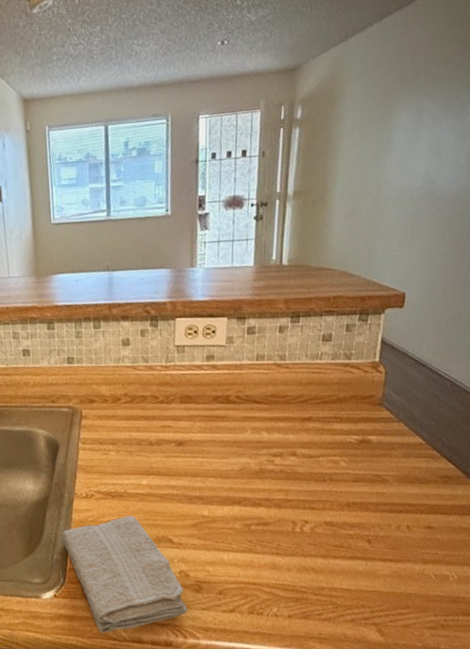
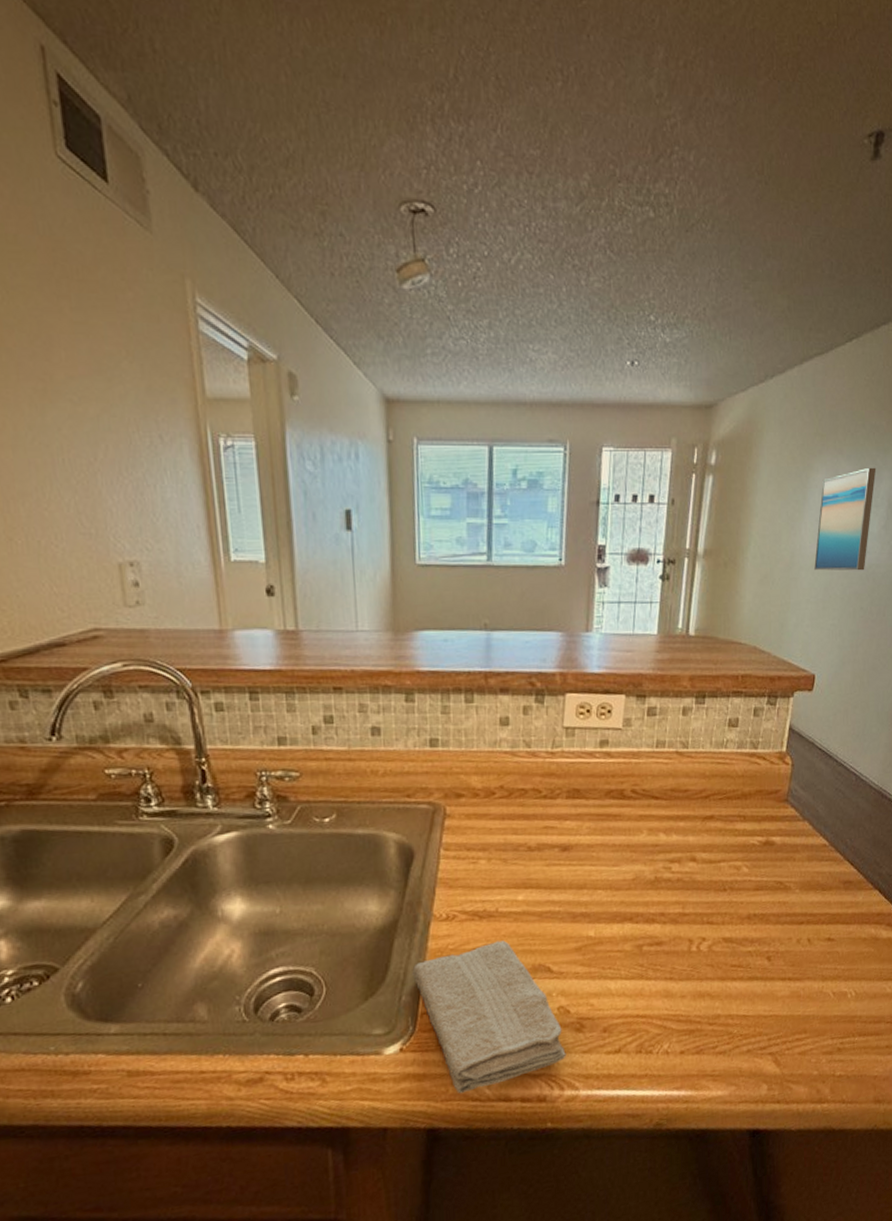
wall art: none [400,103,462,201] -> present [814,467,877,571]

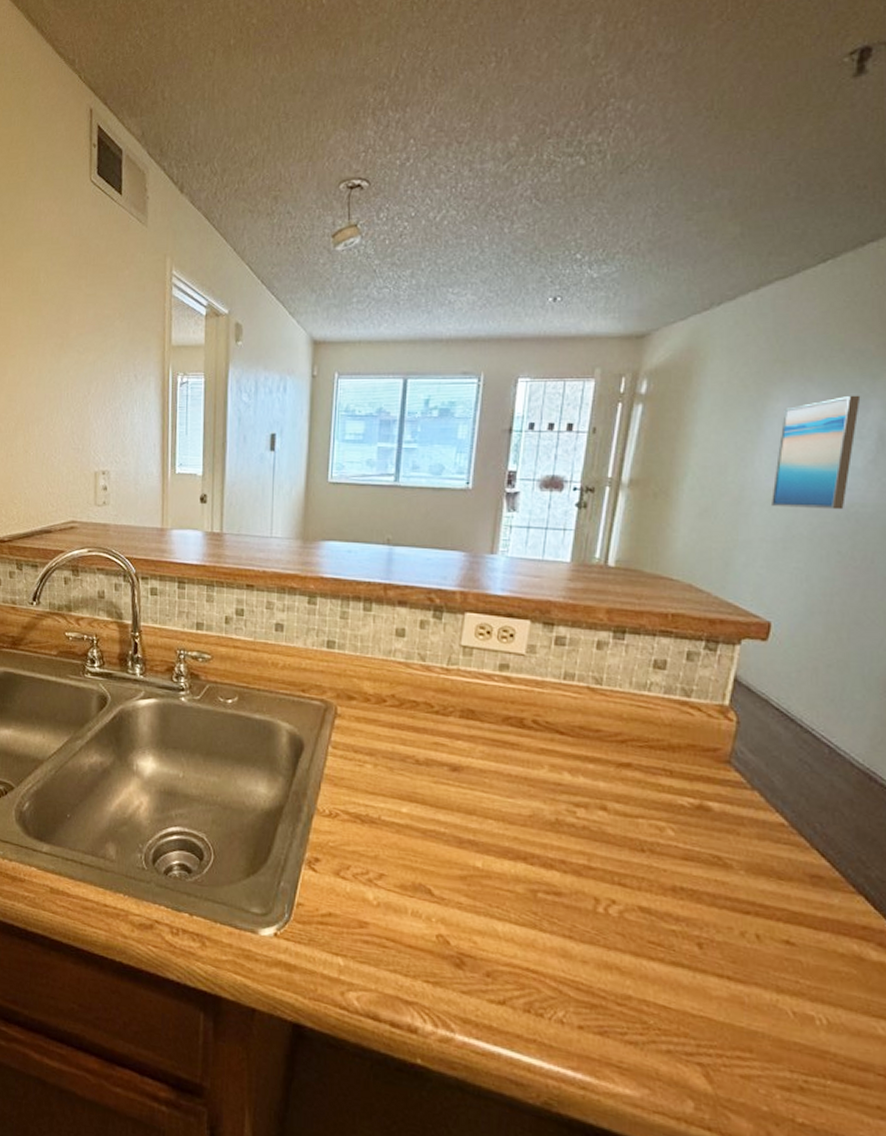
washcloth: present [412,940,566,1094] -> none [292,849,443,999]

